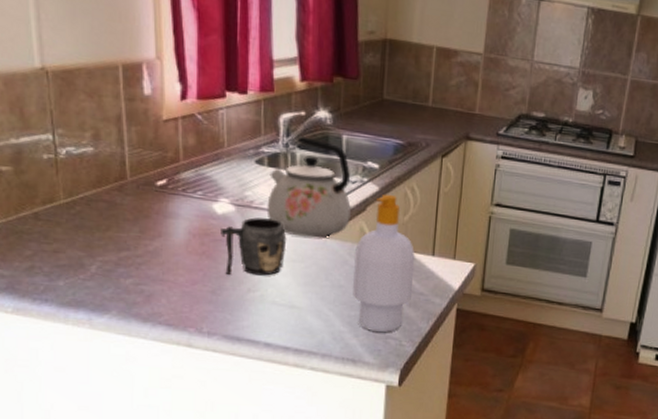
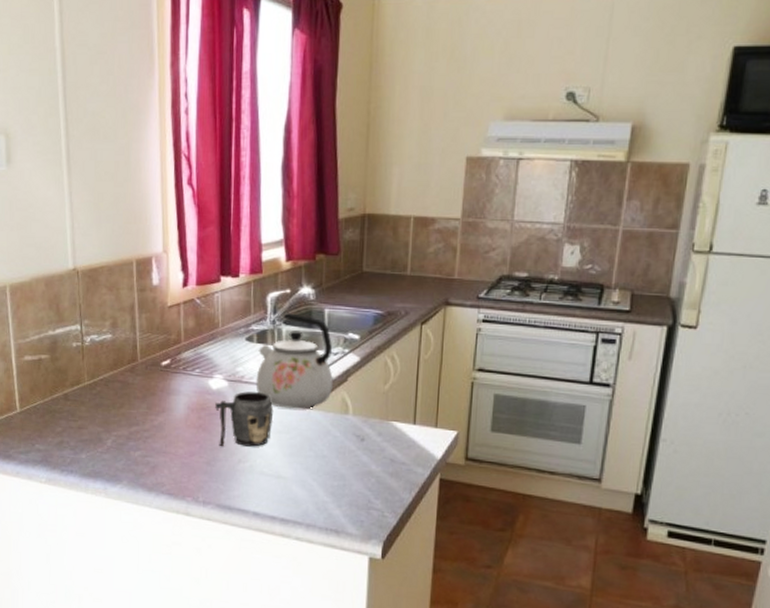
soap bottle: present [353,194,415,333] -> none [335,364,396,503]

